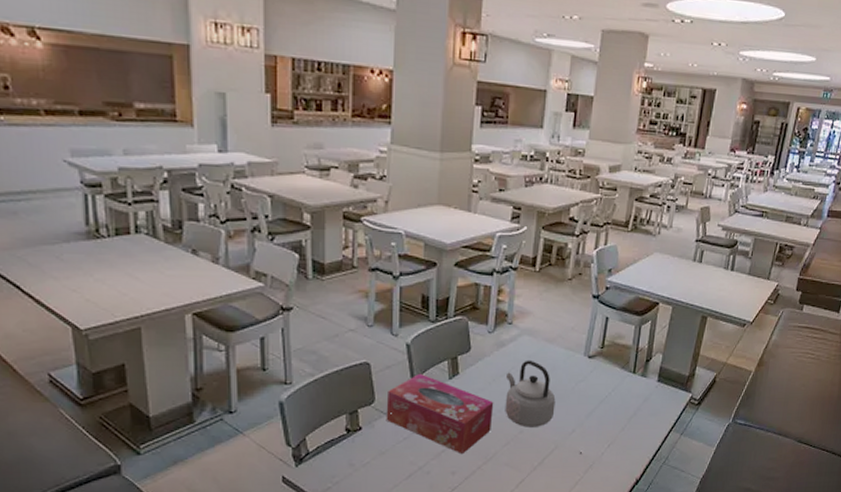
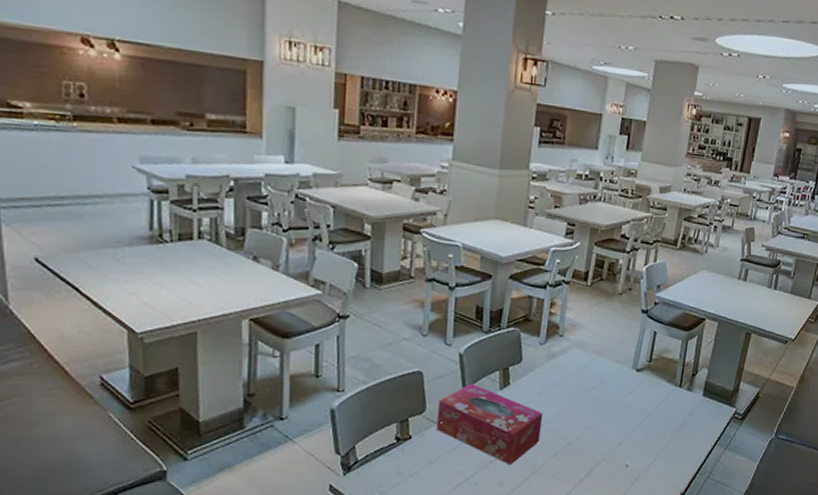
teapot: present [505,360,556,427] -> none [553,372,604,439]

